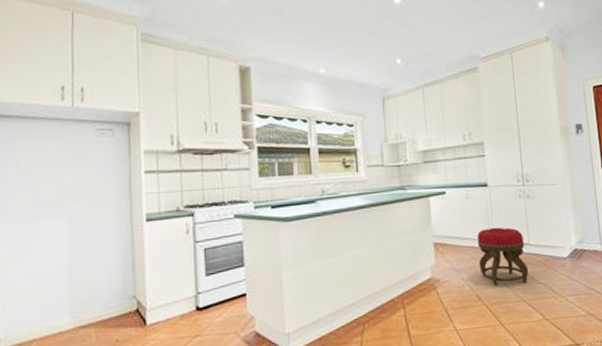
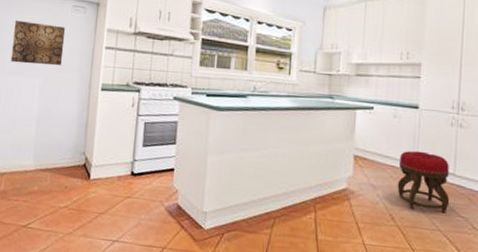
wall art: none [21,154,92,206] -> present [10,20,66,66]

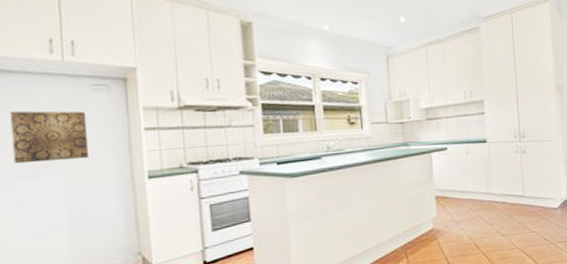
stool: present [397,150,450,213] -> none [476,180,523,236]

